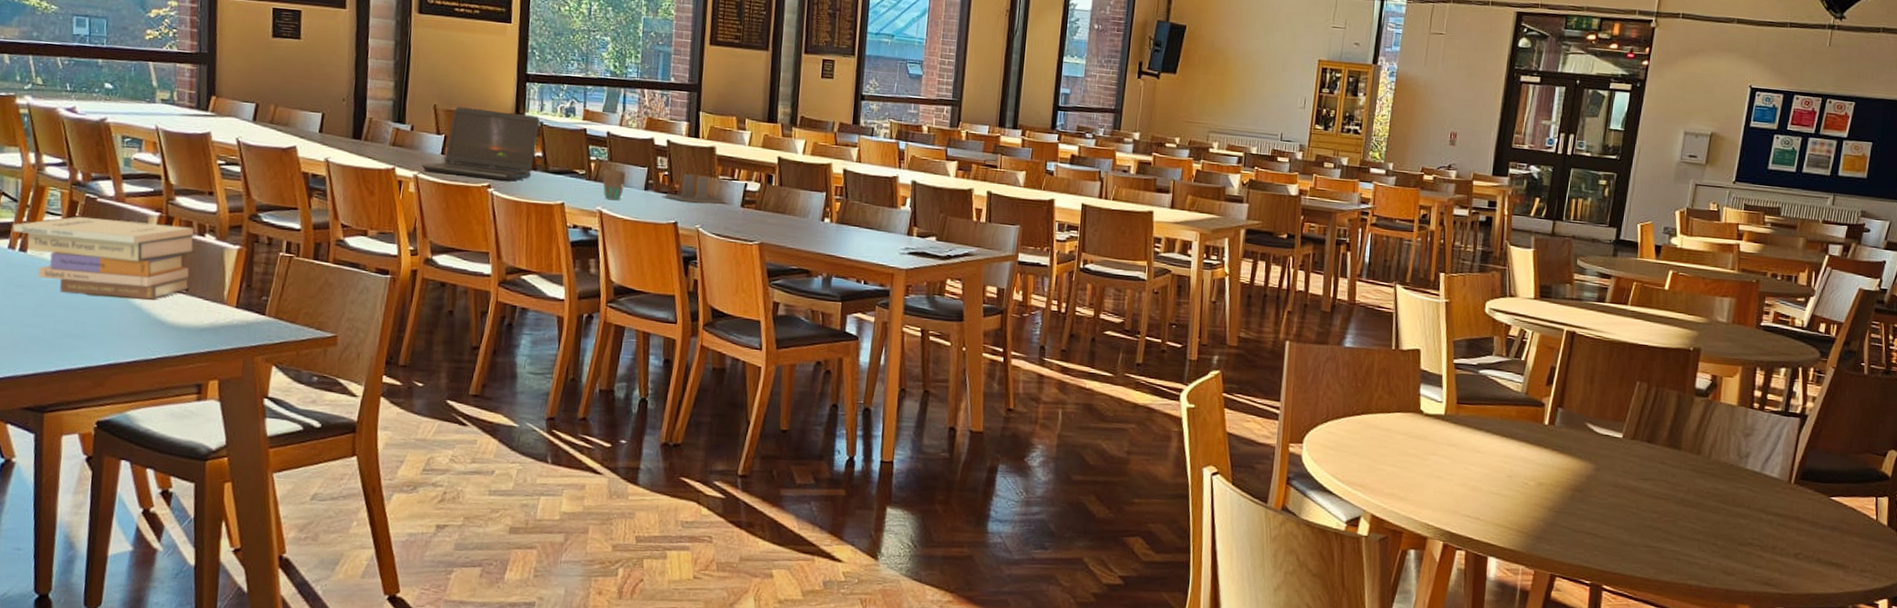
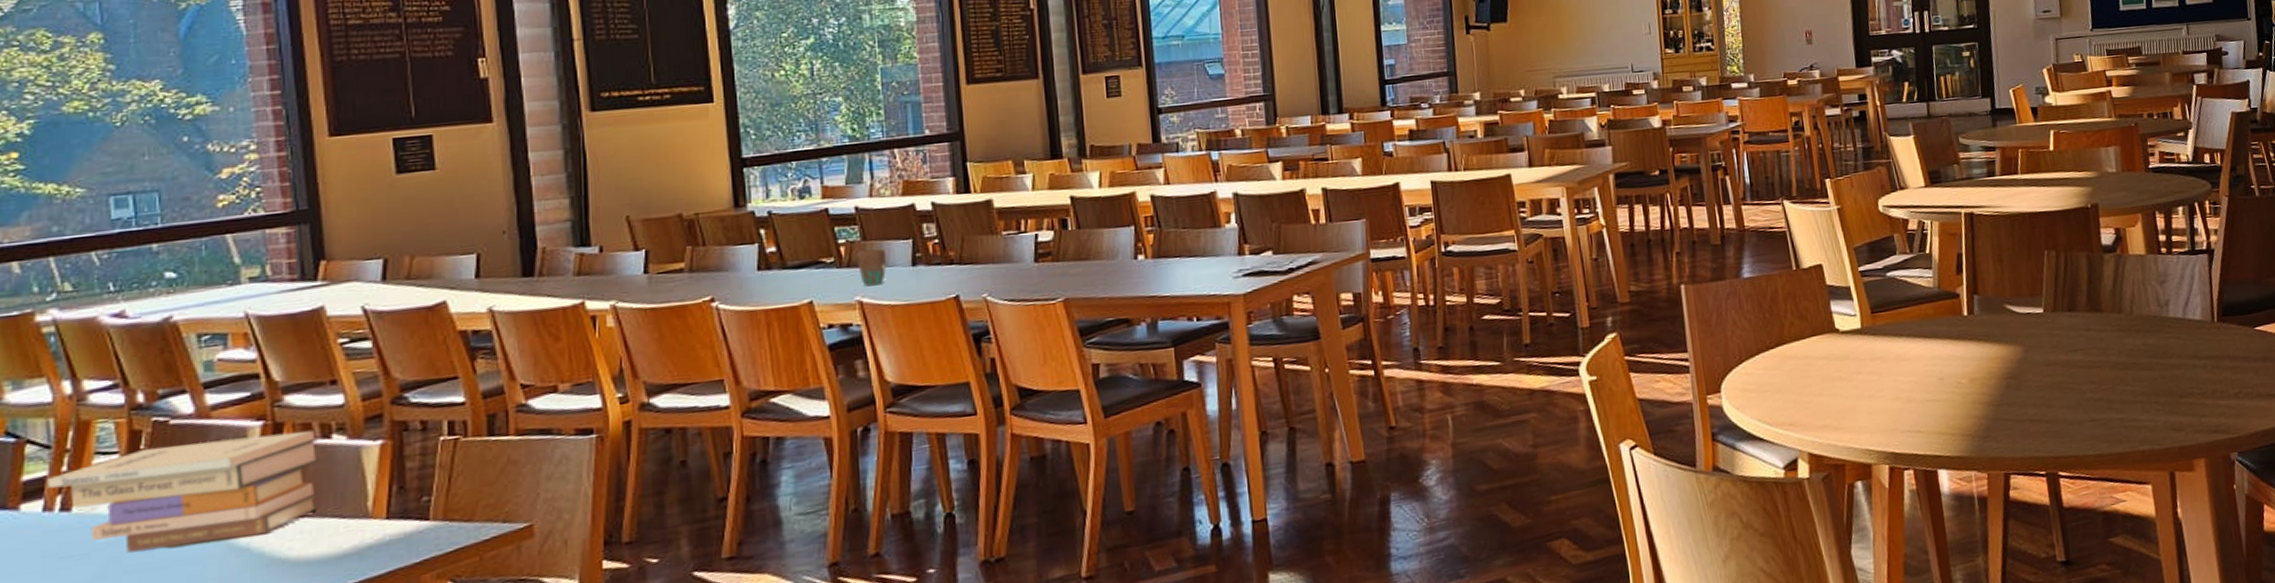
laptop computer: present [422,106,541,181] -> none [620,205,769,298]
napkin holder: present [662,174,726,204] -> none [935,236,1015,271]

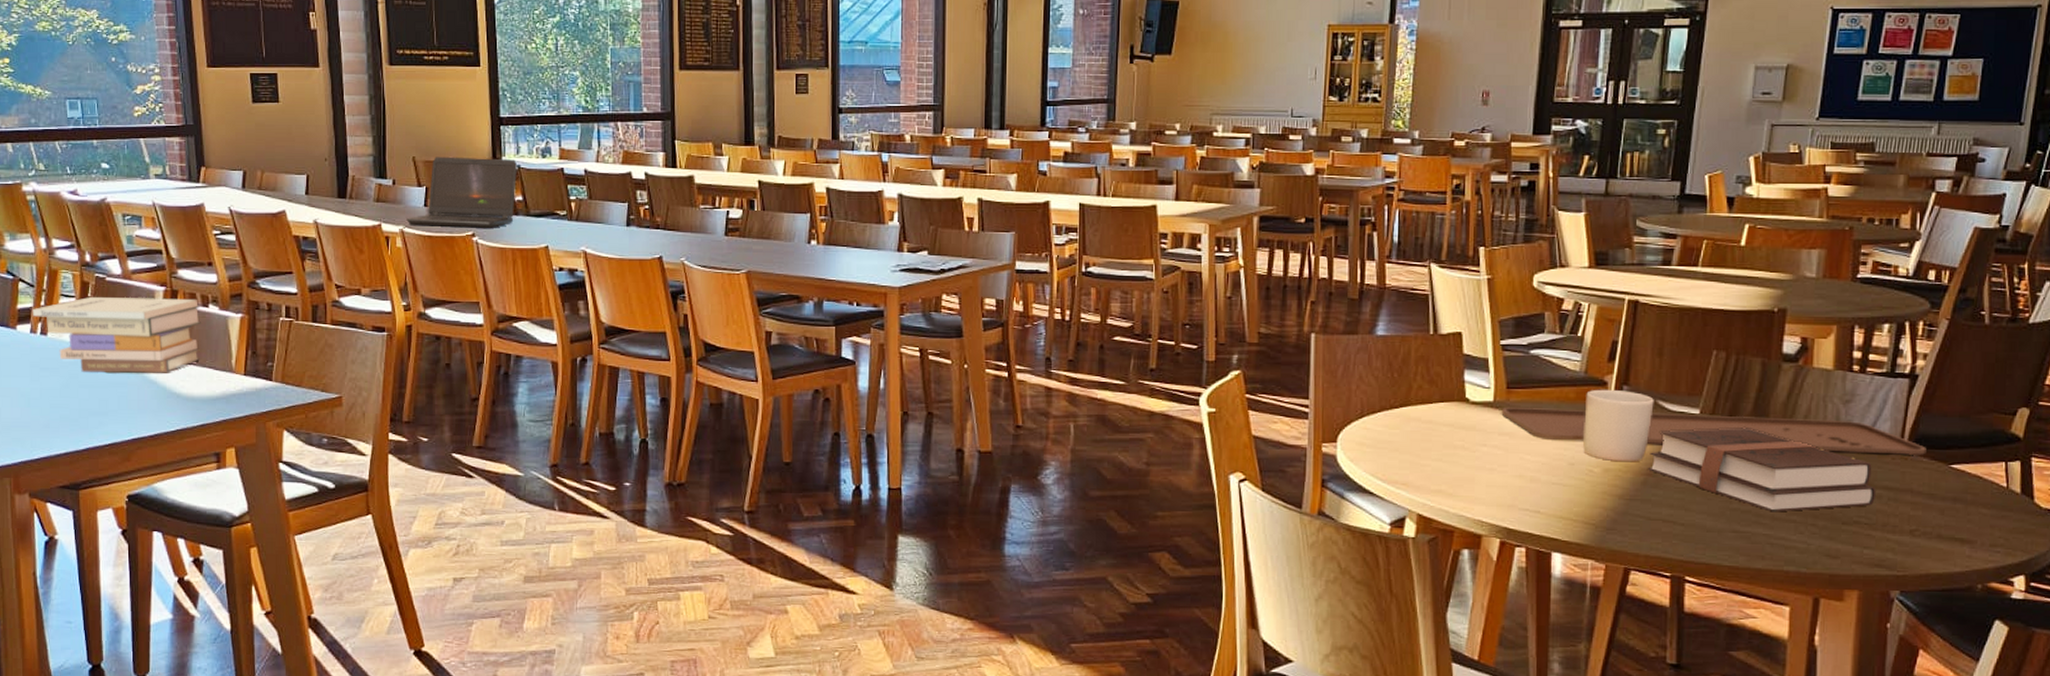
laptop computer: none [620,205,769,298] -> present [407,156,518,228]
mug: present [857,248,887,287] -> none [584,208,607,239]
tray: none [1869,299,2234,358] -> present [1501,408,1927,455]
mug: none [1942,299,2005,370] -> present [1583,389,1654,462]
hardback book: none [2008,319,2202,396] -> present [1648,427,1875,512]

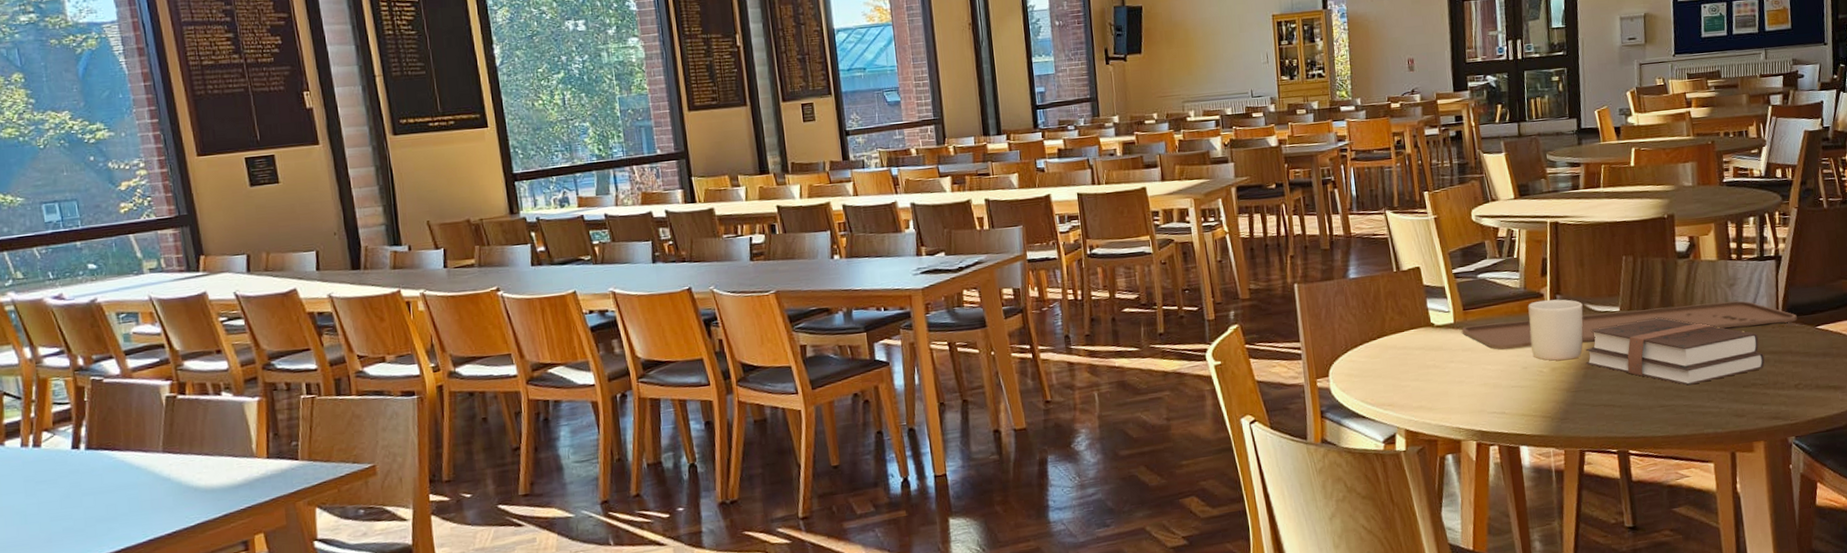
books: present [32,296,201,374] -> none [21,388,217,480]
laptop computer: present [407,156,518,228] -> none [426,212,538,288]

